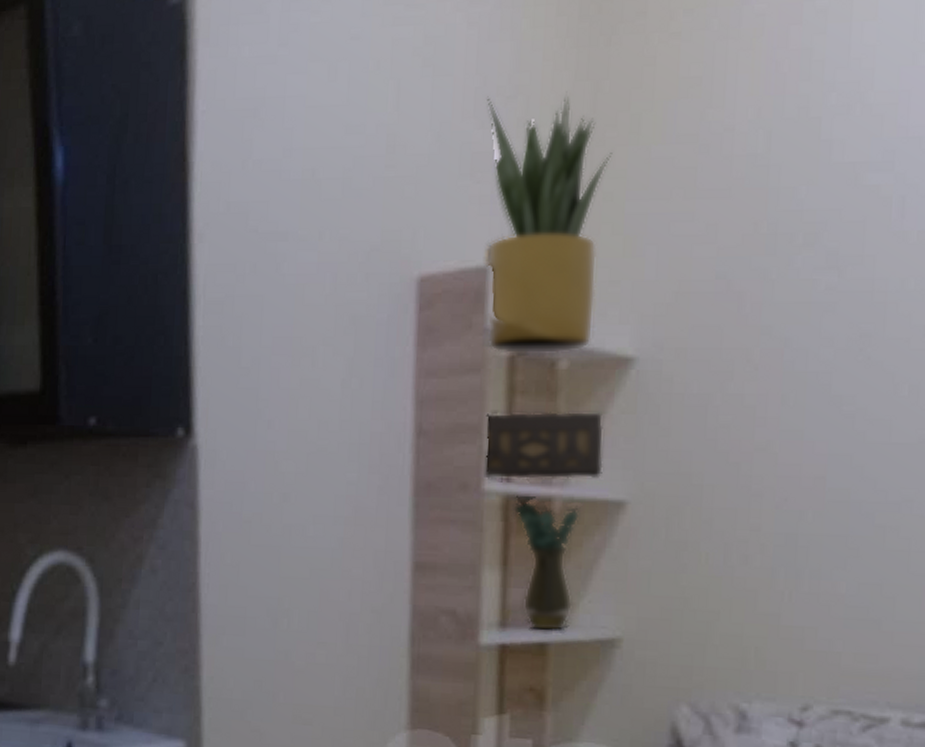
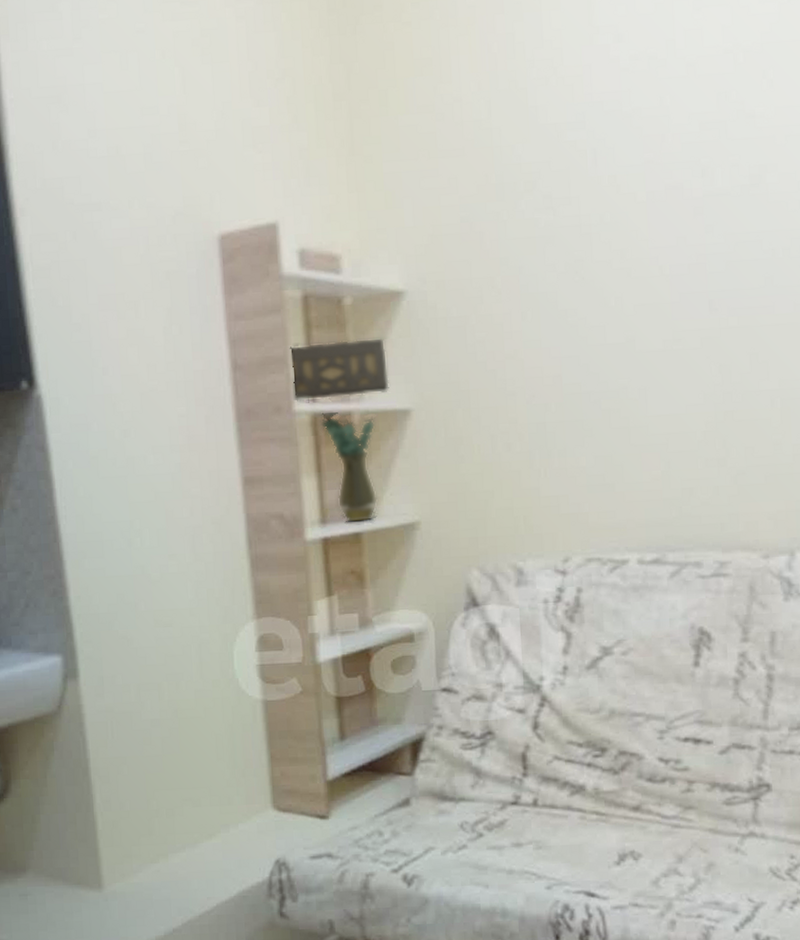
planter: present [485,91,613,354] -> none [260,73,369,295]

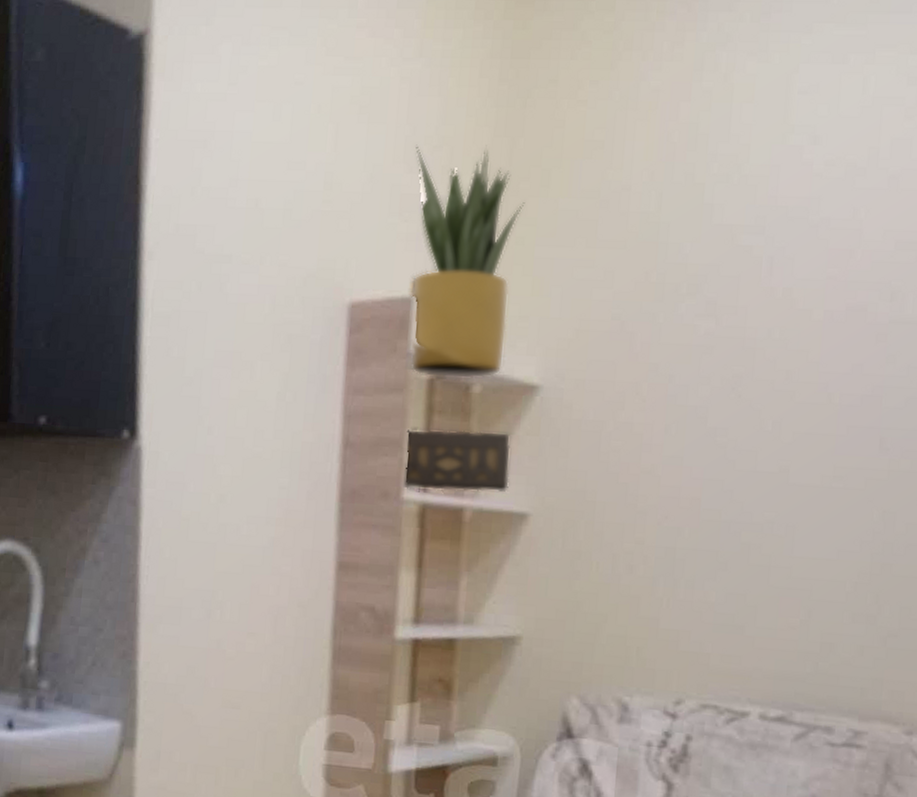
planter: none [260,73,369,295] -> present [410,144,525,379]
vase: present [321,413,378,523] -> none [429,505,488,629]

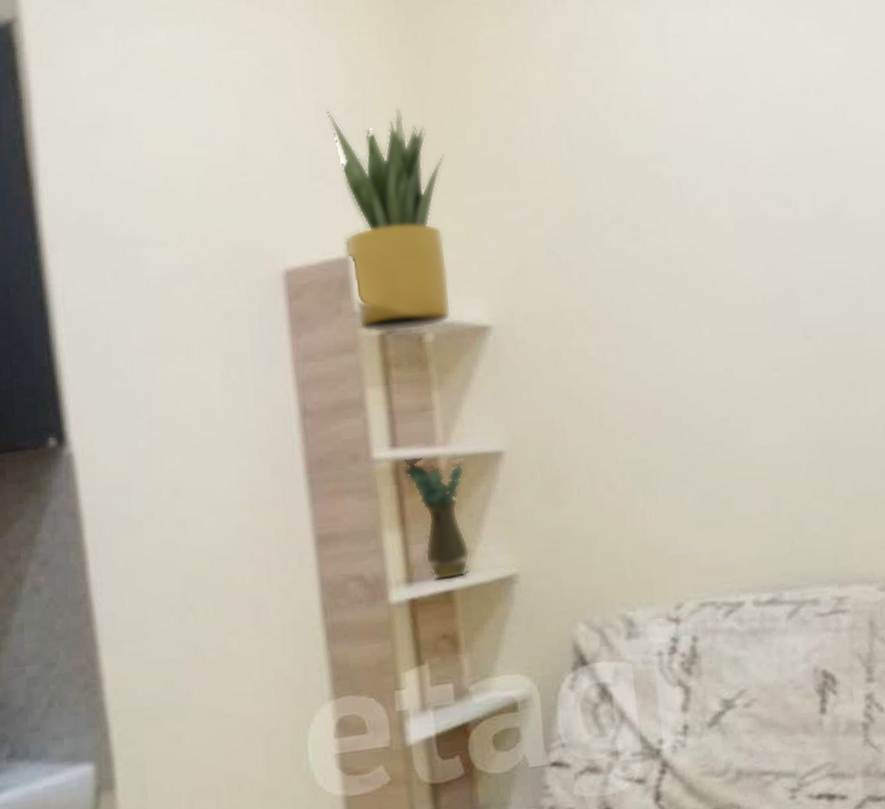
decorative box: present [402,430,511,493] -> none [365,375,479,448]
vase: none [429,505,488,629] -> present [403,460,471,581]

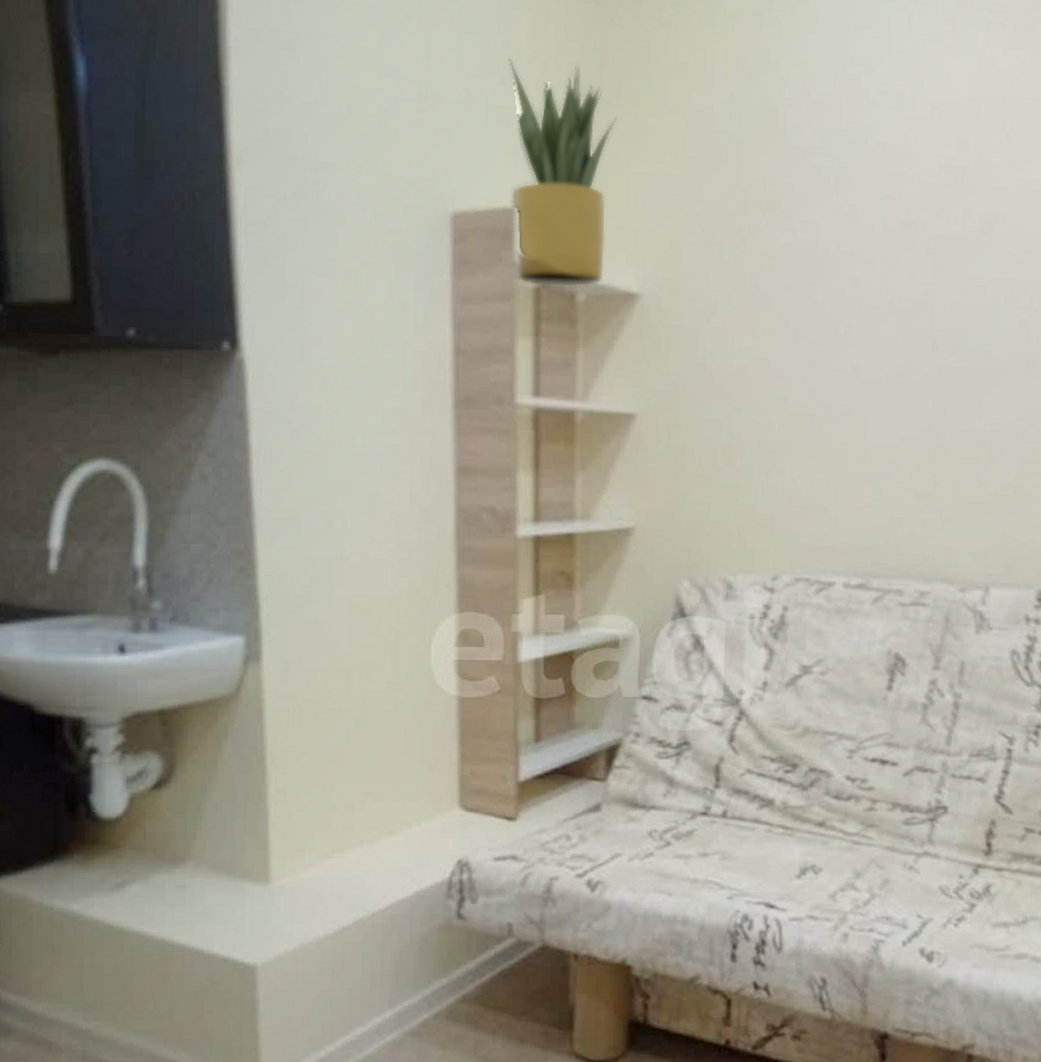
vase: present [403,460,471,581] -> none [543,409,598,524]

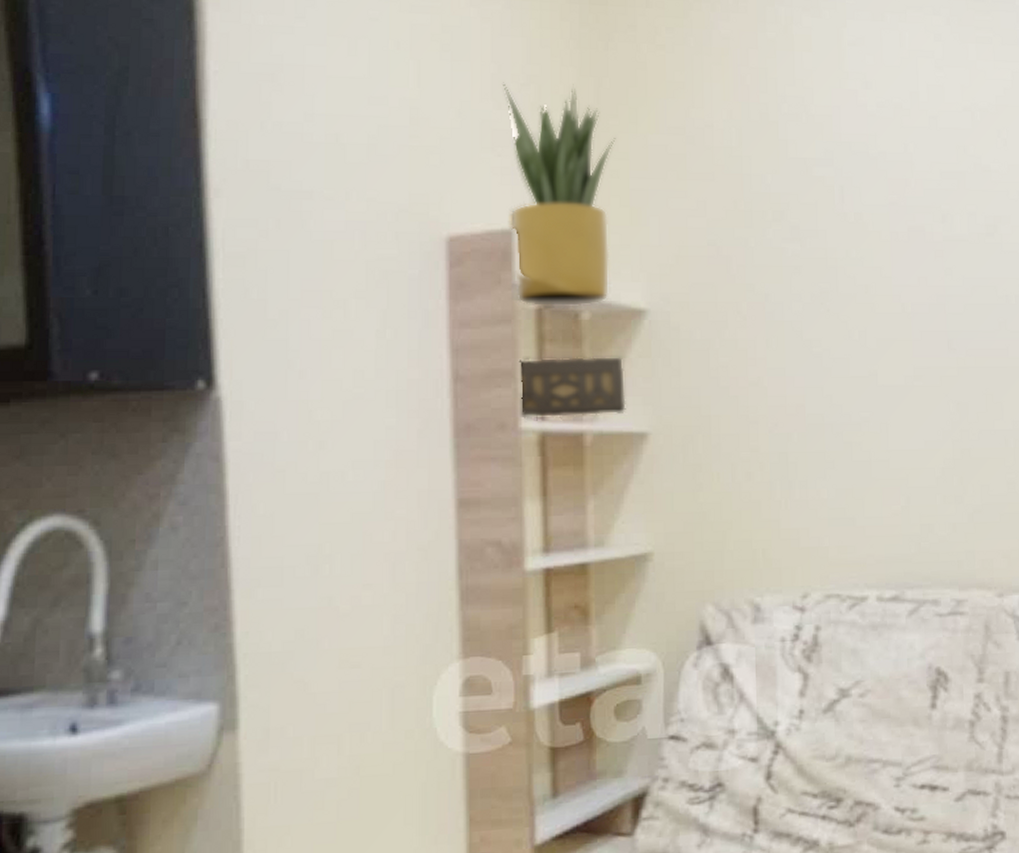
decorative box: none [515,337,616,395] -> present [518,356,626,419]

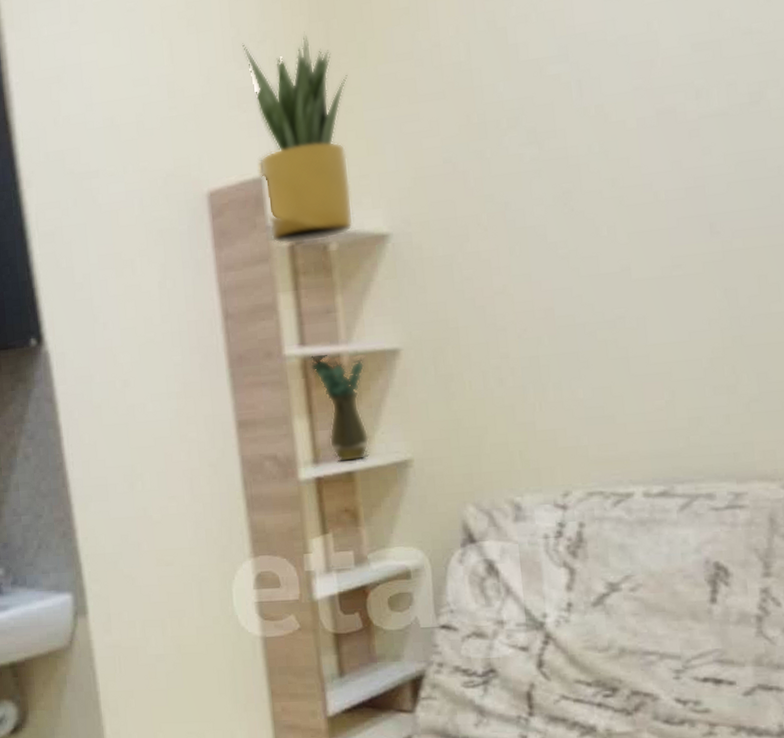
decorative box: present [518,356,626,419] -> none [278,280,377,346]
vase: none [550,433,609,553] -> present [311,356,370,462]

